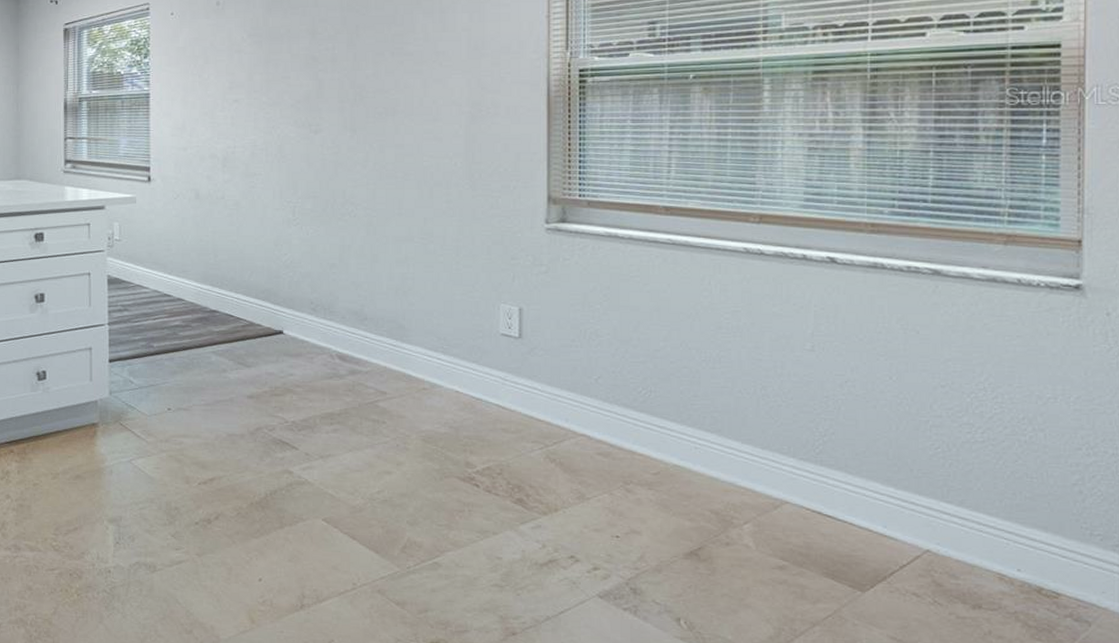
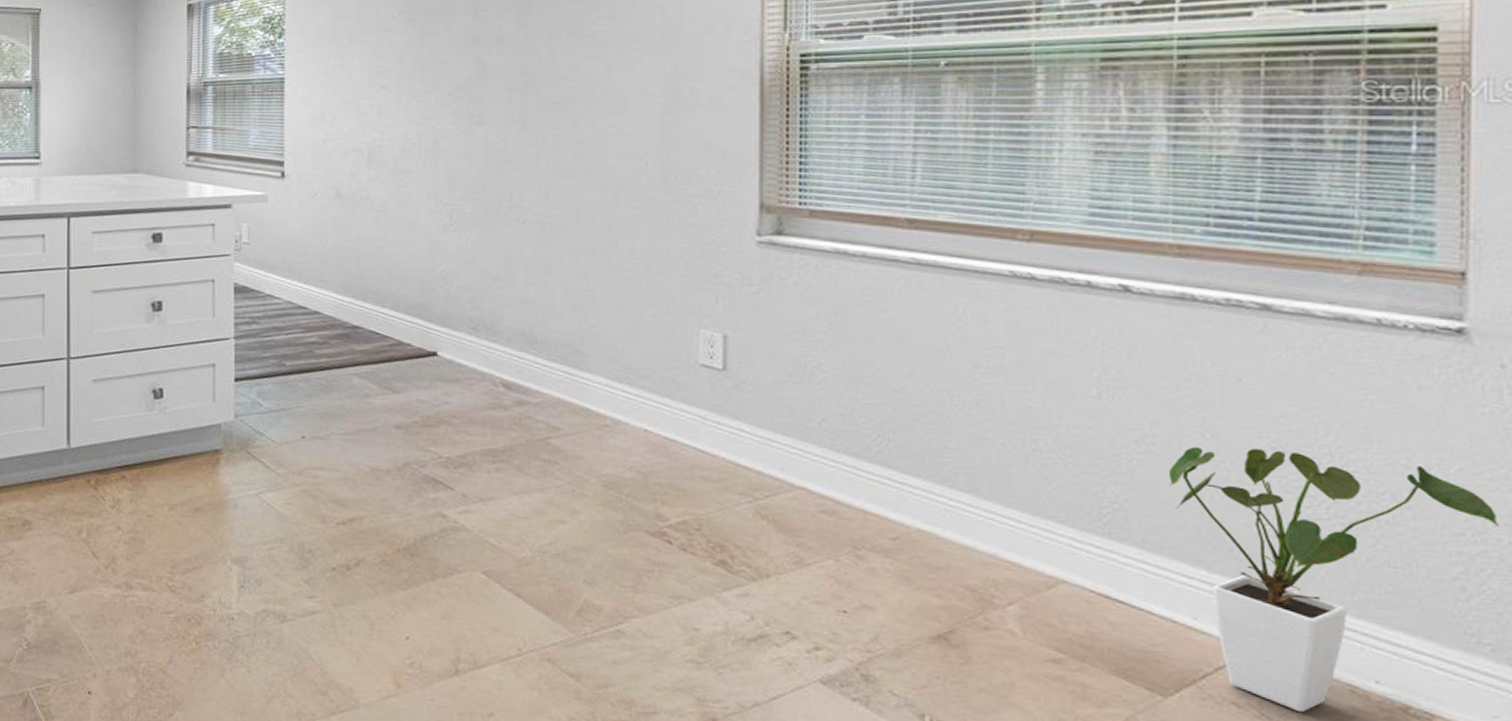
house plant: none [865,387,1106,598] -> present [1168,447,1500,713]

